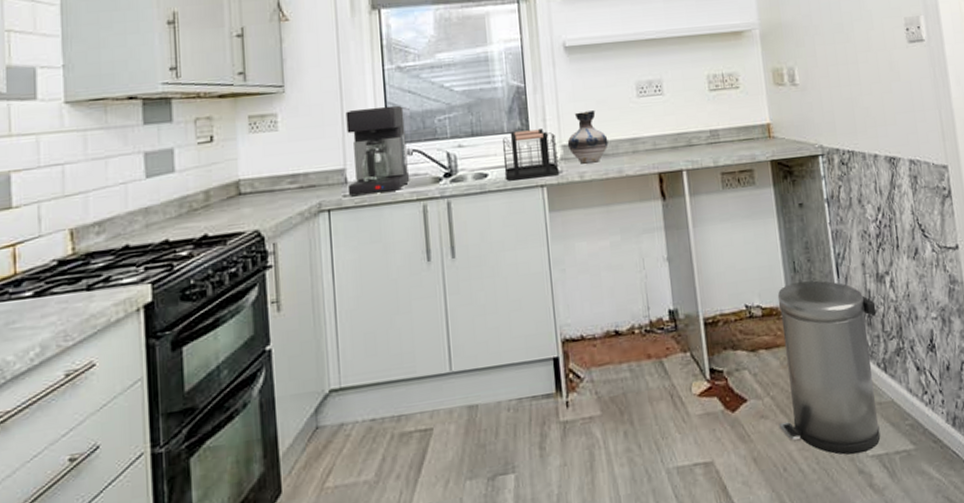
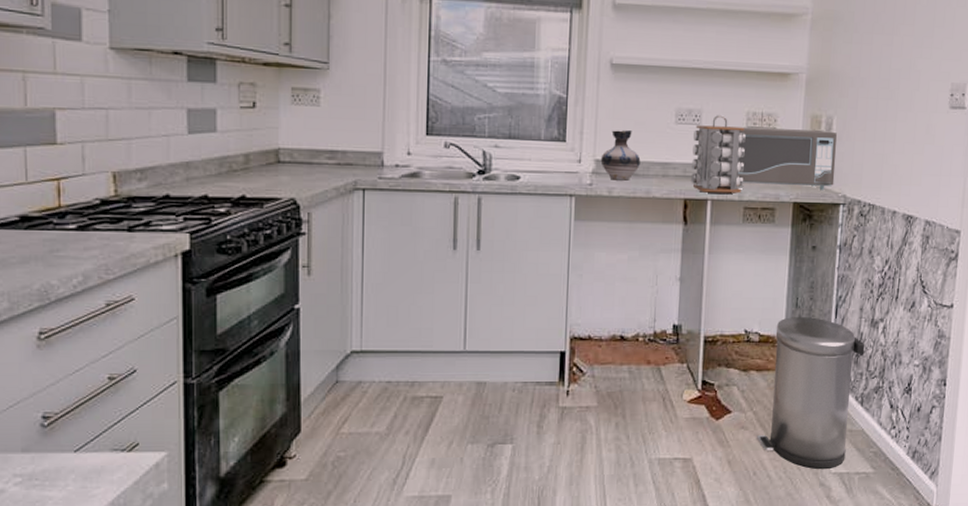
coffee maker: present [346,105,410,196] -> none [383,96,445,180]
dish rack: present [502,129,560,181] -> none [536,140,591,188]
spice rack: none [657,81,716,164] -> present [691,114,746,195]
microwave: none [703,82,809,148] -> present [738,127,837,191]

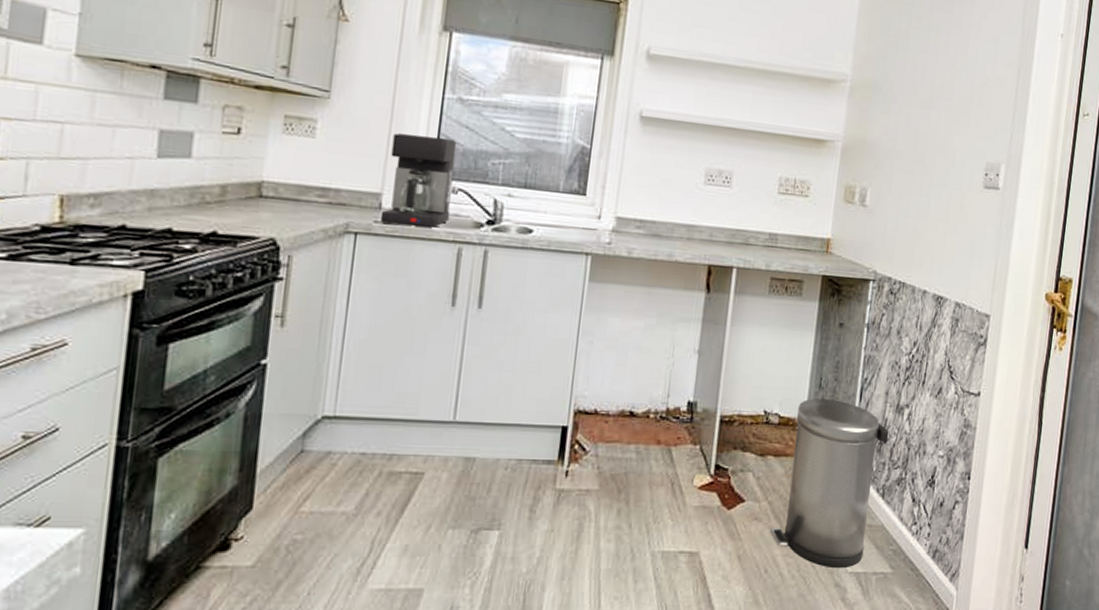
coffee maker: none [383,96,445,180] -> present [380,133,457,228]
ceramic jug: present [600,130,641,181] -> none [622,186,665,242]
spice rack: present [691,114,746,195] -> none [717,177,777,263]
microwave: present [738,127,837,191] -> none [766,193,870,265]

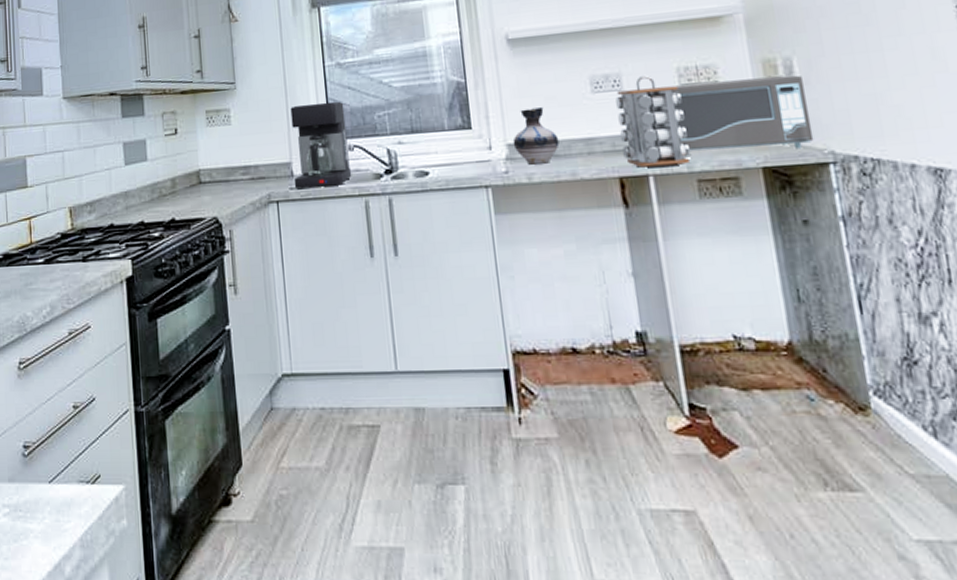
ceramic jug: none [622,186,665,242] -> present [512,107,560,165]
spice rack: none [717,177,777,263] -> present [616,74,690,168]
microwave: none [766,193,870,265] -> present [672,75,814,151]
pedal bin: present [769,398,889,567] -> none [775,314,930,533]

